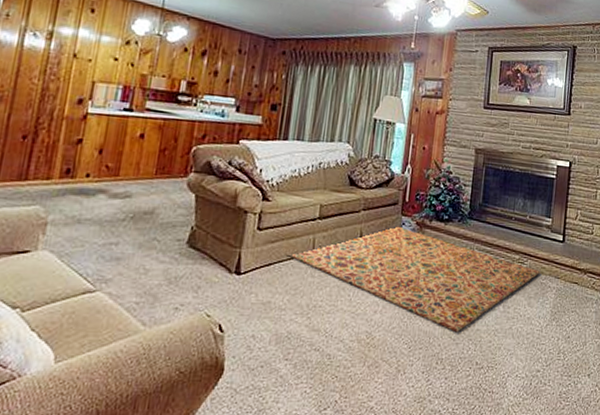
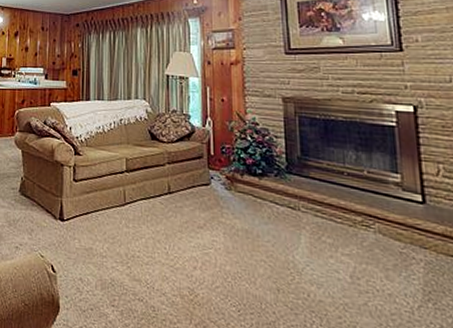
rug: present [288,226,541,333] -> none [103,180,397,301]

